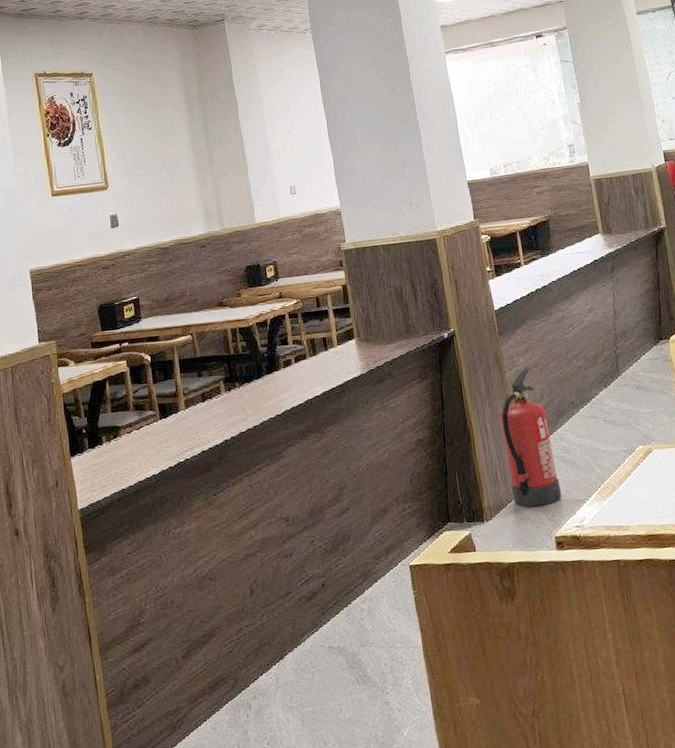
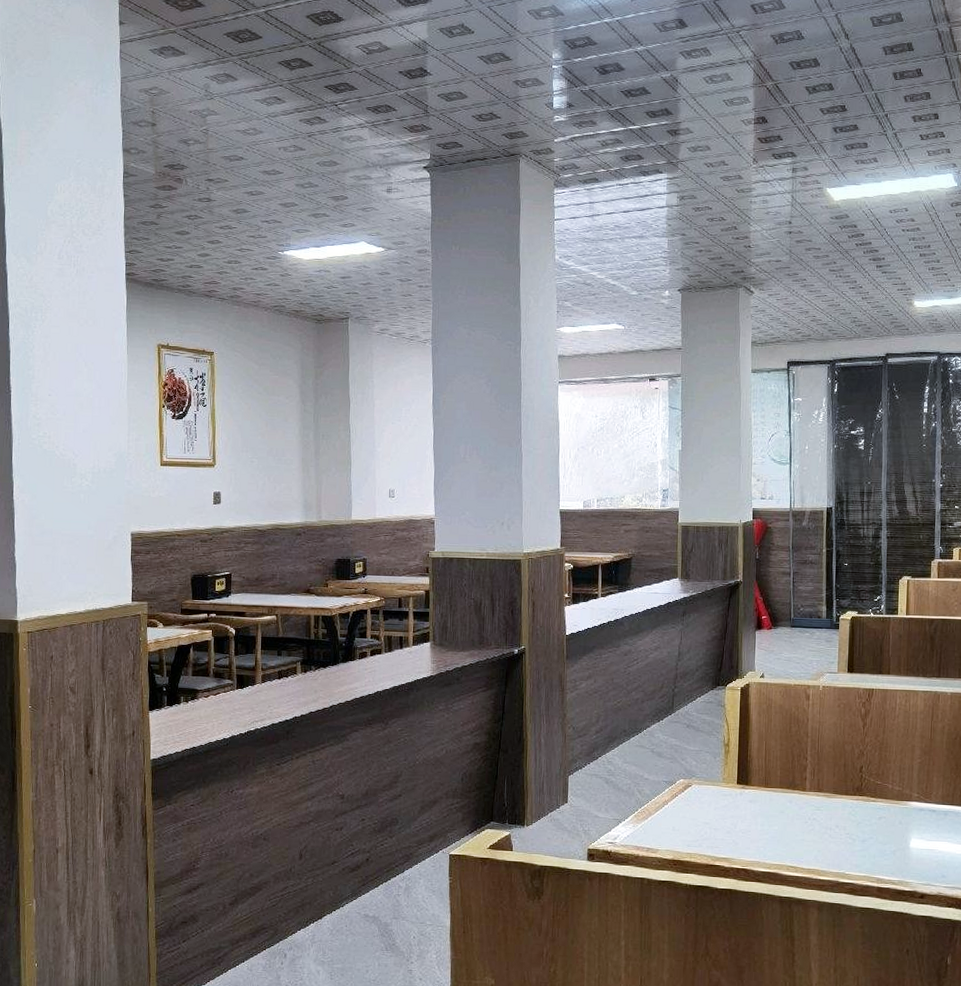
fire extinguisher: present [500,367,562,507] -> none [554,692,601,820]

